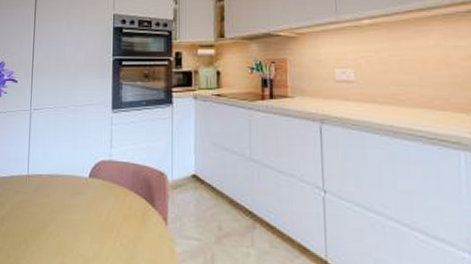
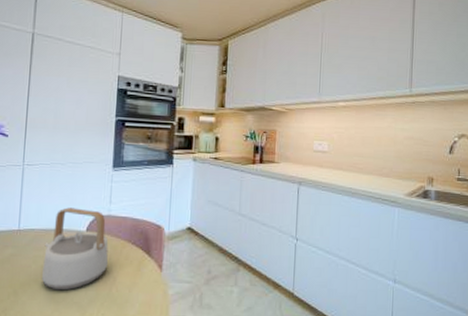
teapot: none [49,152,111,242] -> present [42,207,109,291]

